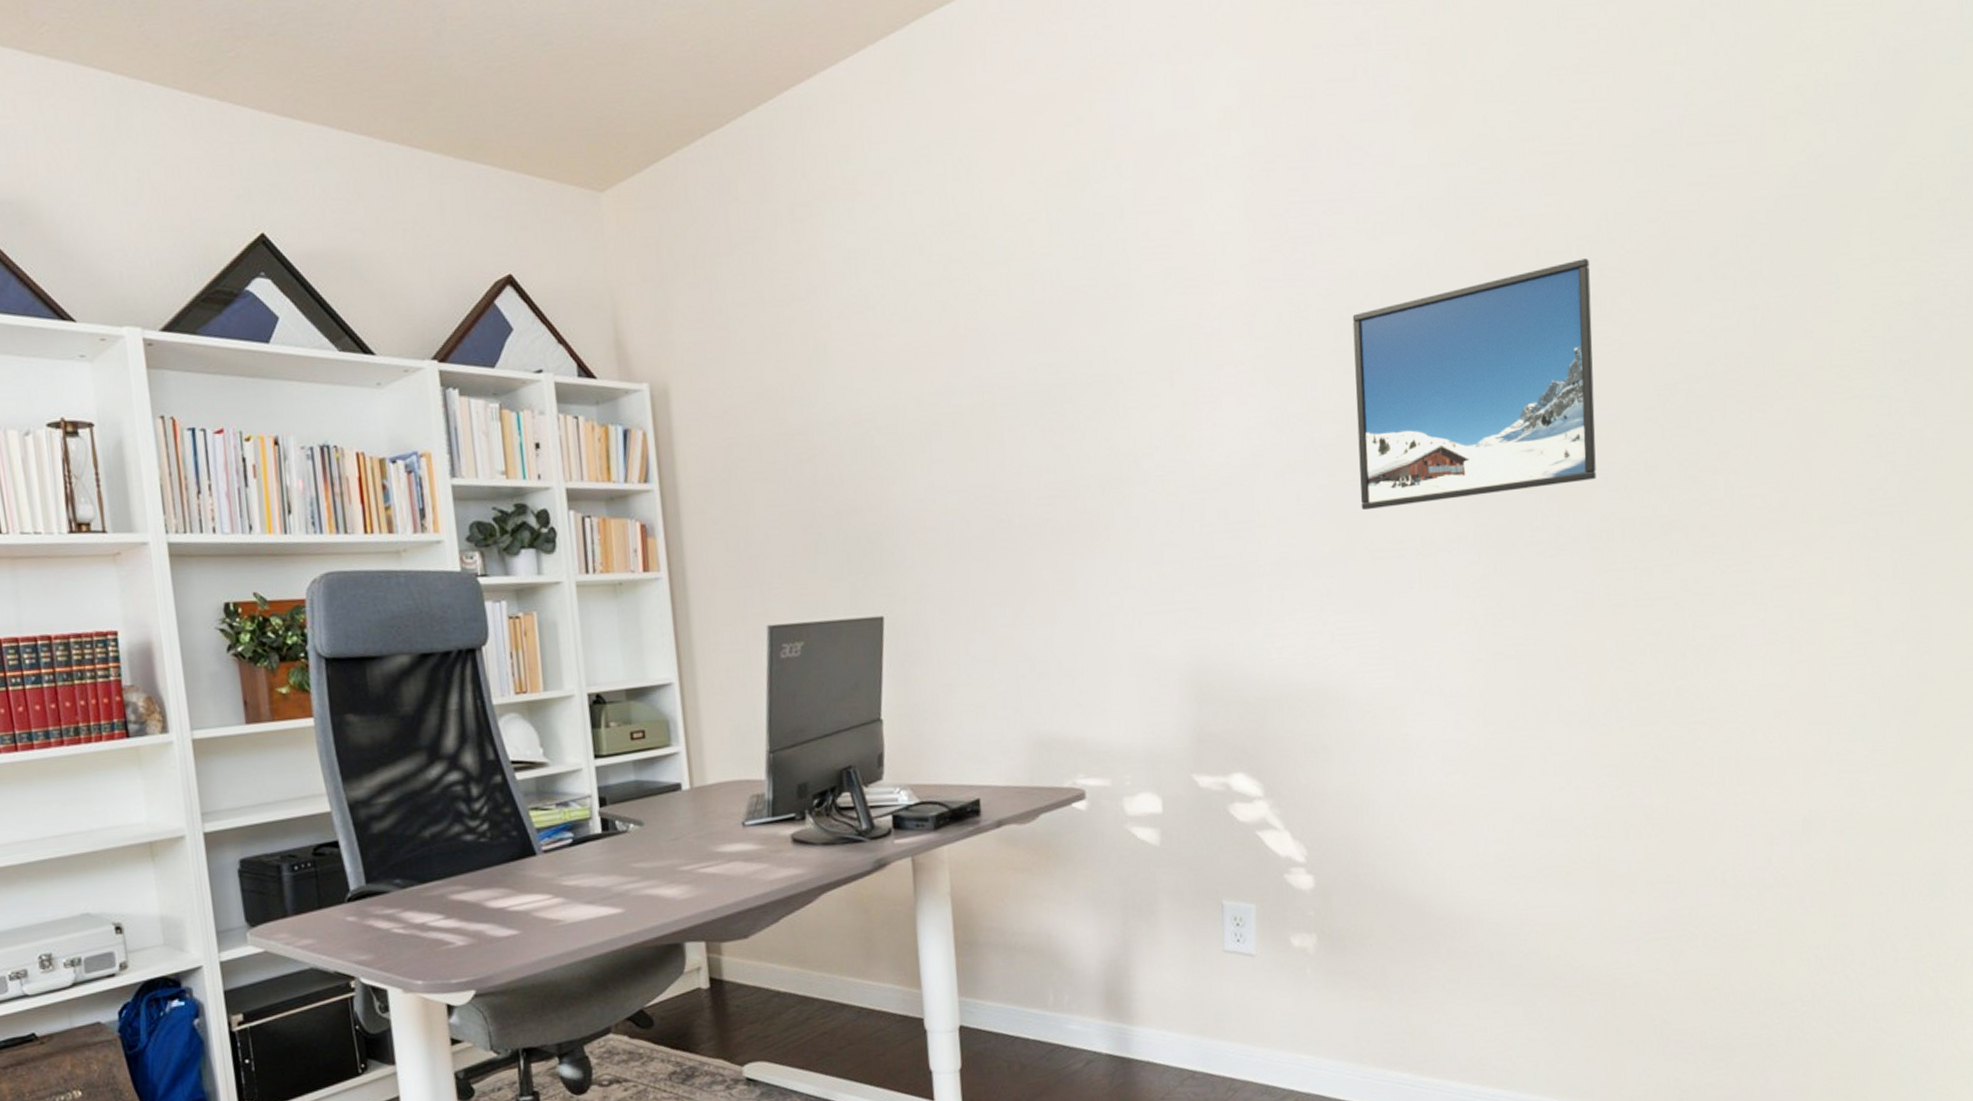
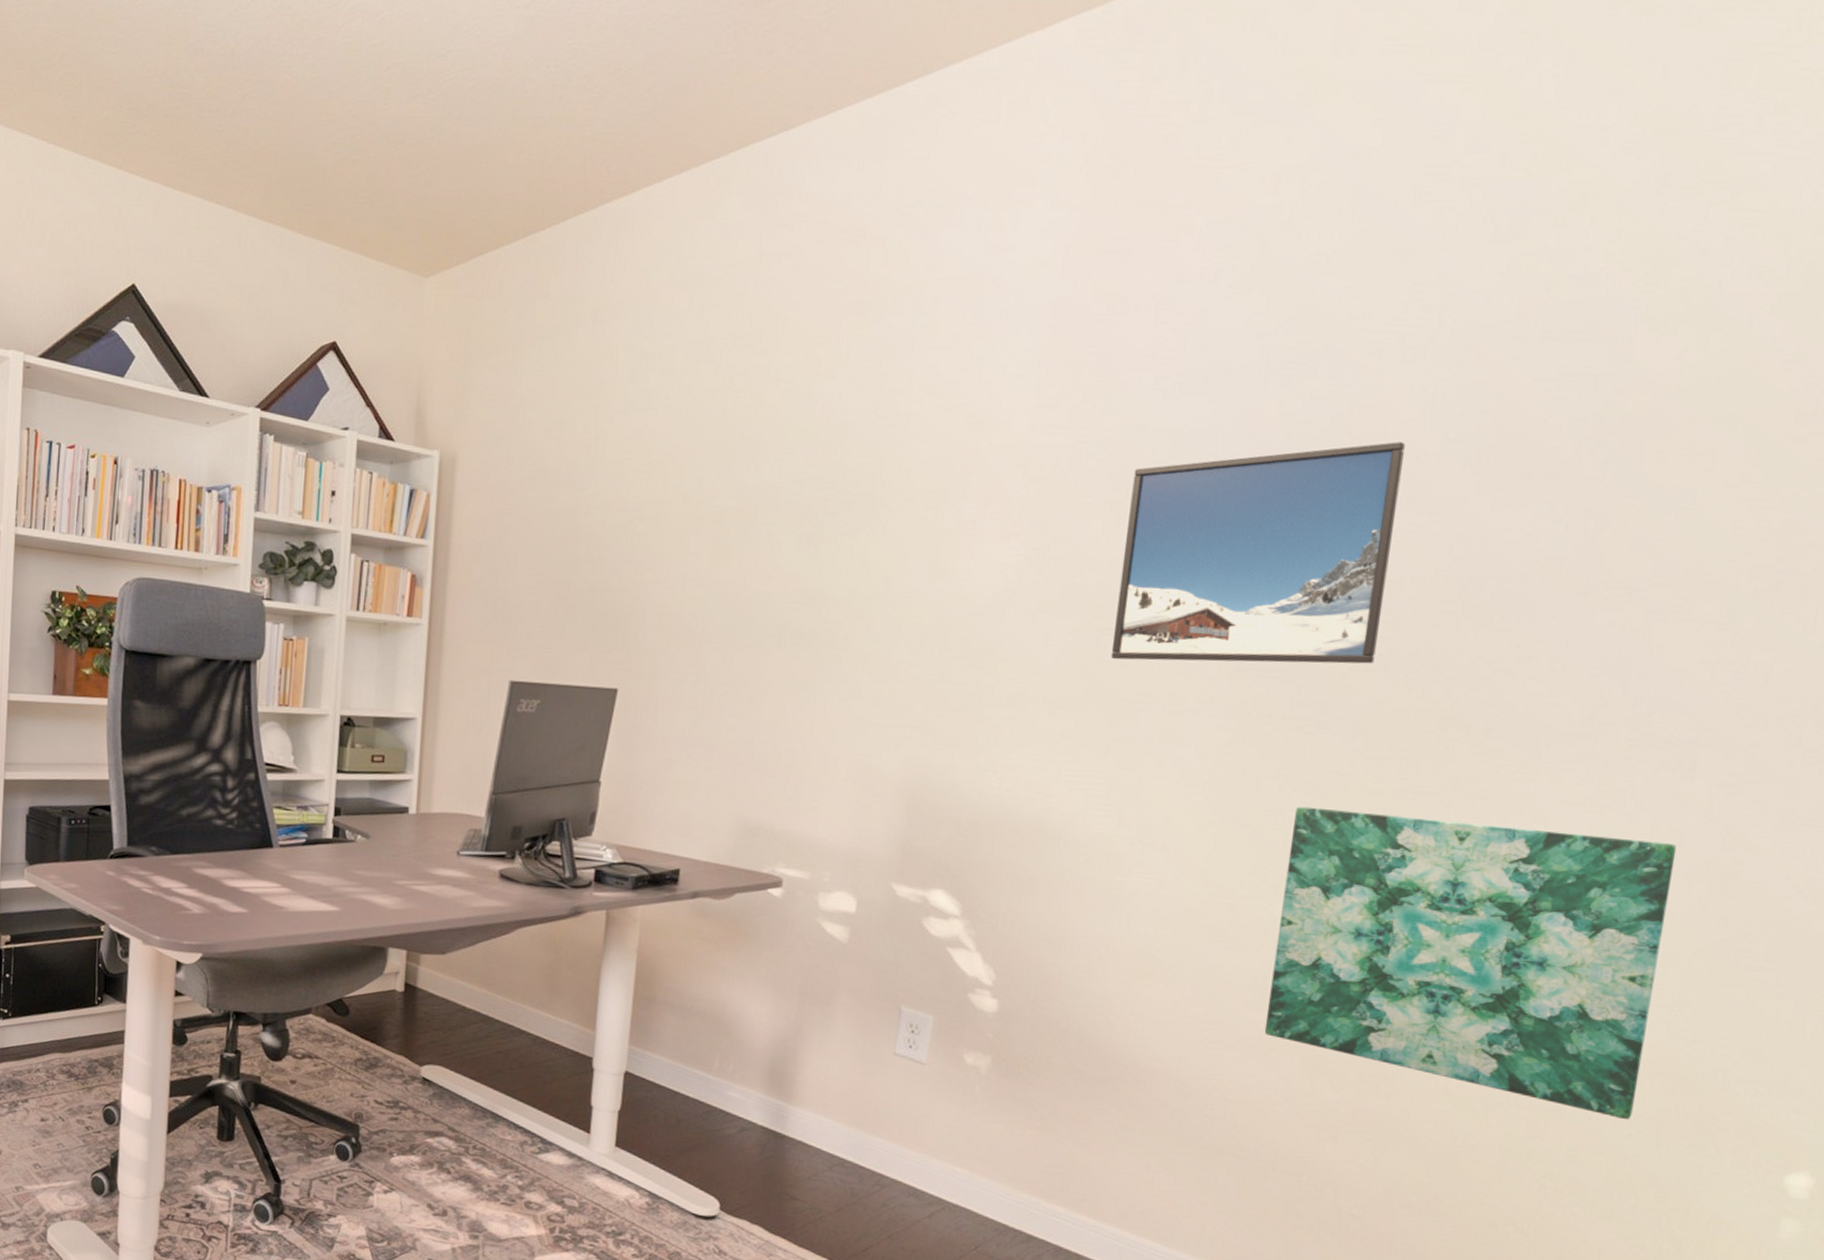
wall art: none [1552,610,1880,880] -> present [1264,806,1677,1120]

